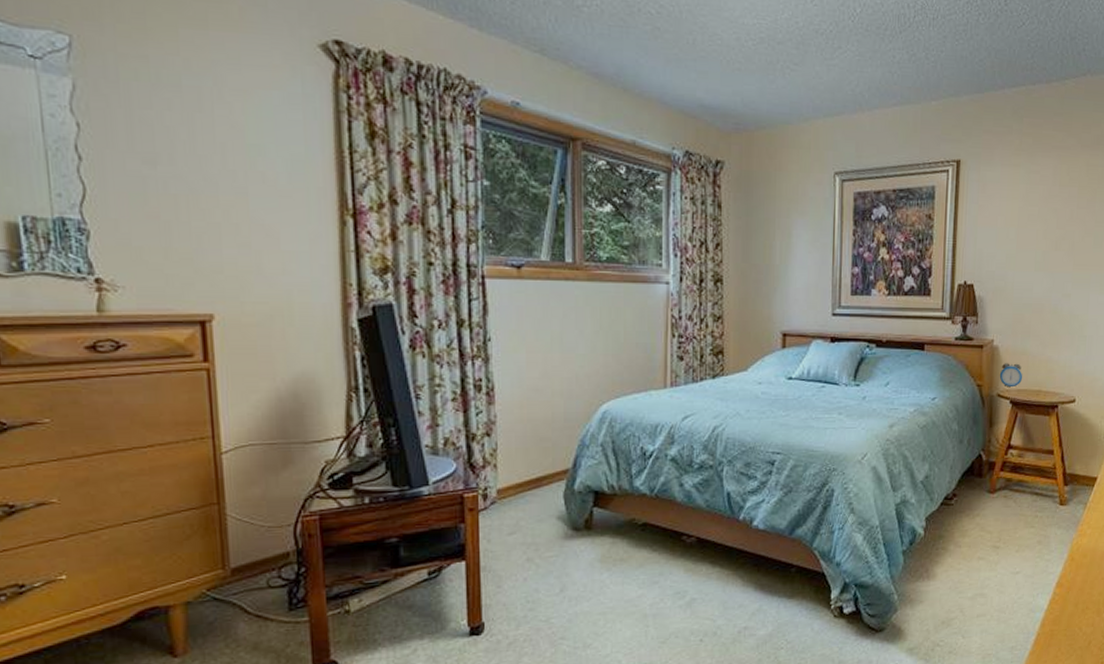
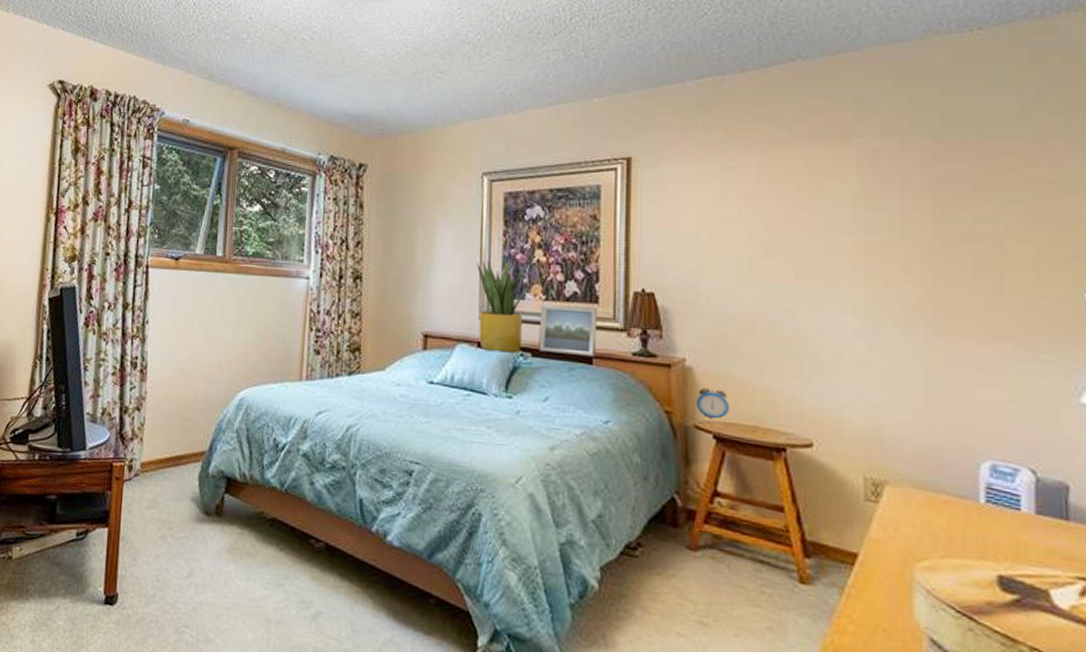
planter: none [830,255,875,345] -> present [477,257,529,353]
picture frame: none [882,299,930,344] -> present [538,304,598,358]

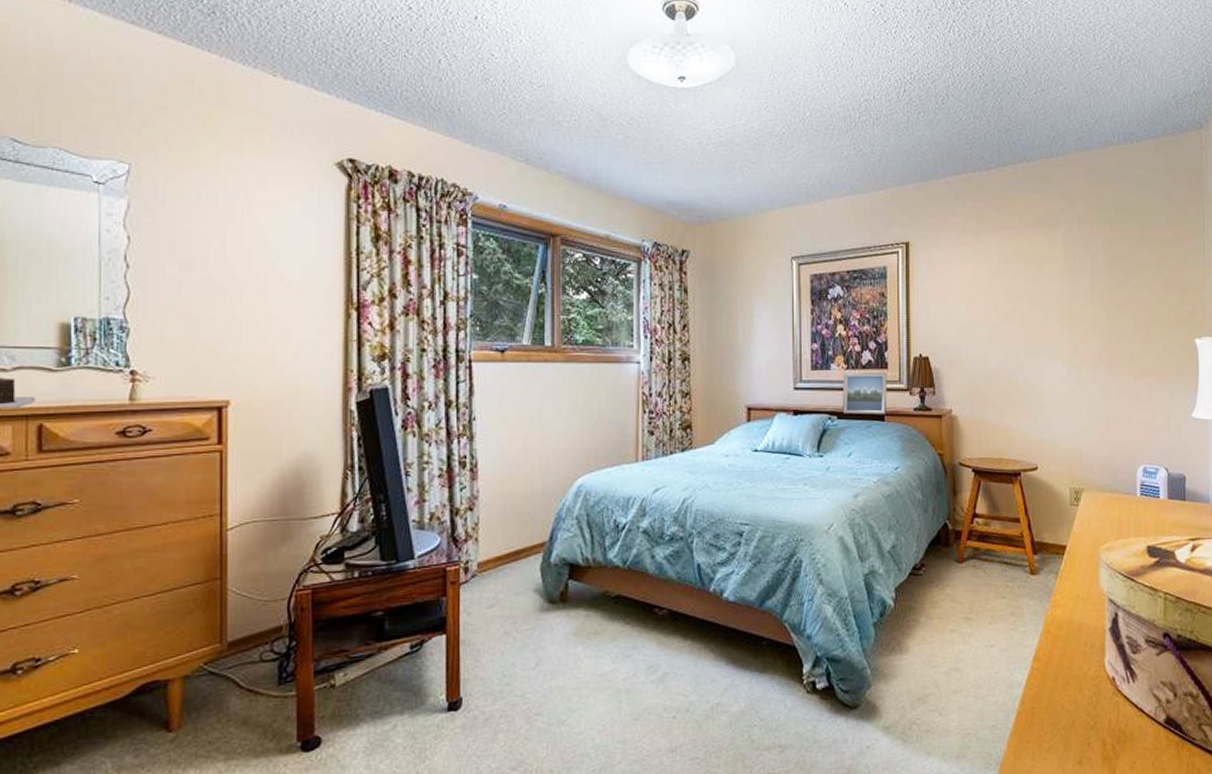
planter: present [477,257,529,353] -> none [790,332,833,418]
alarm clock: present [696,388,729,420] -> none [960,432,982,456]

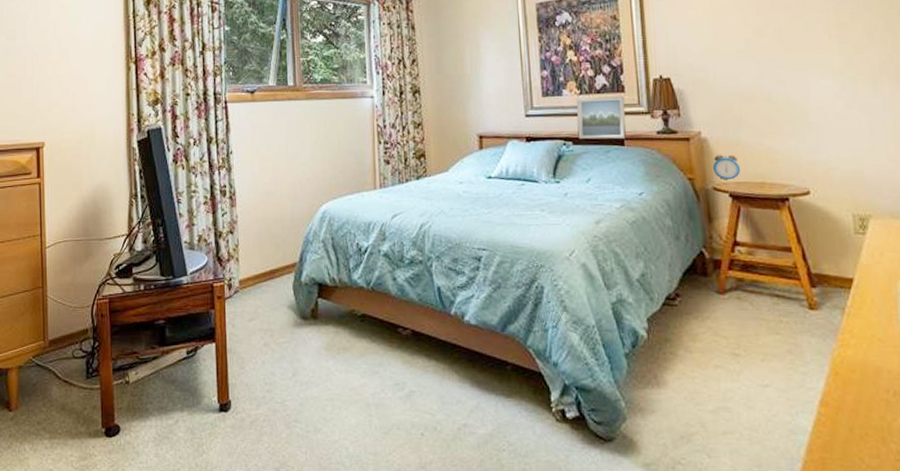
alarm clock: none [960,432,982,456] -> present [712,155,740,180]

